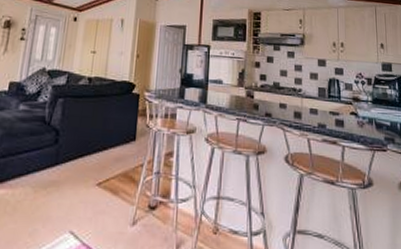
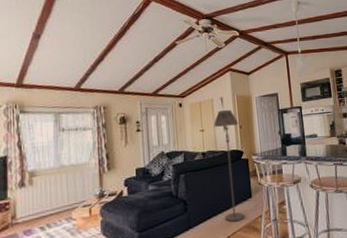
floor lamp: none [100,33,136,167] -> present [213,109,245,222]

